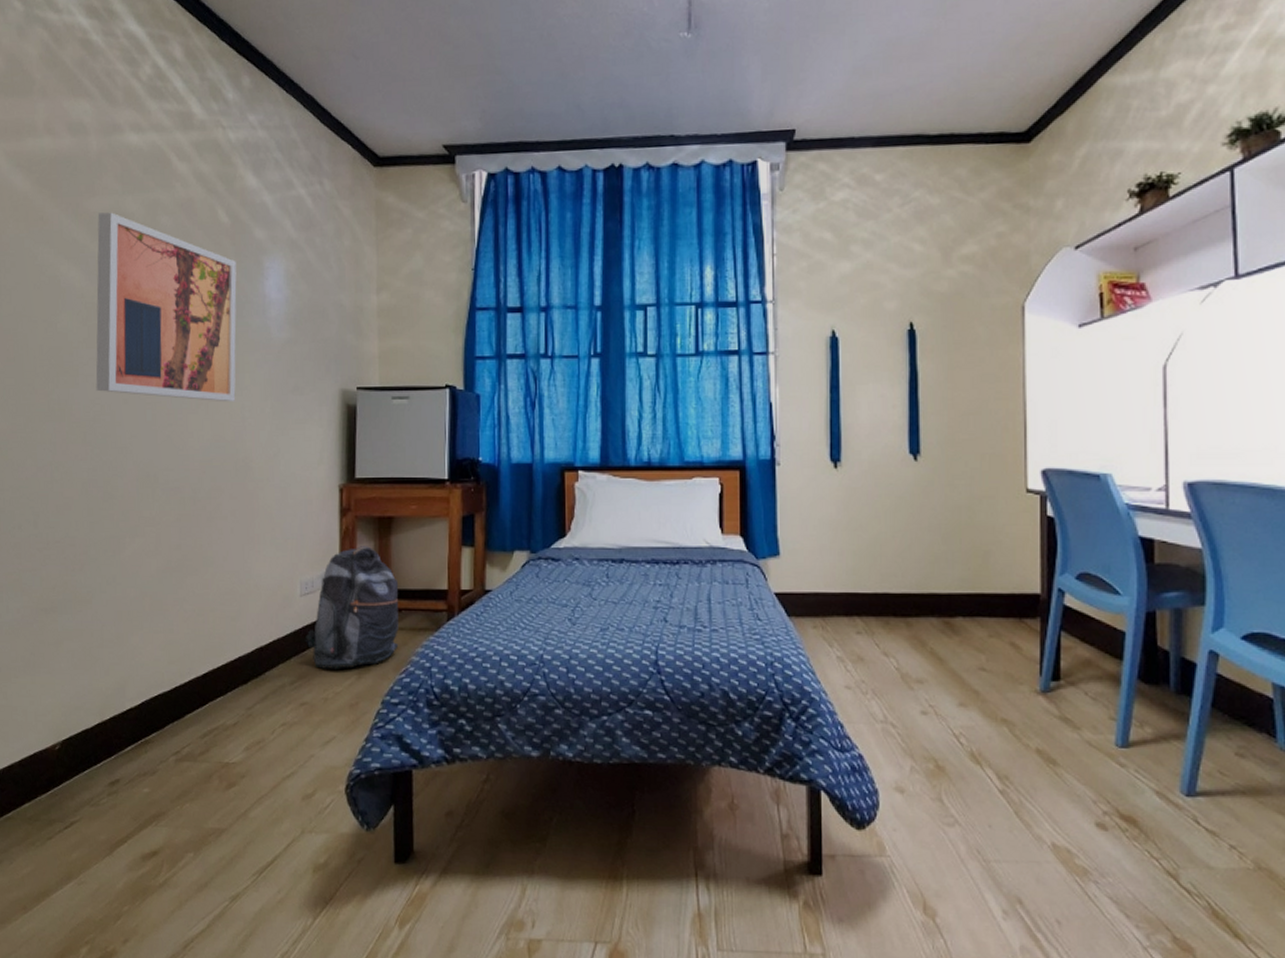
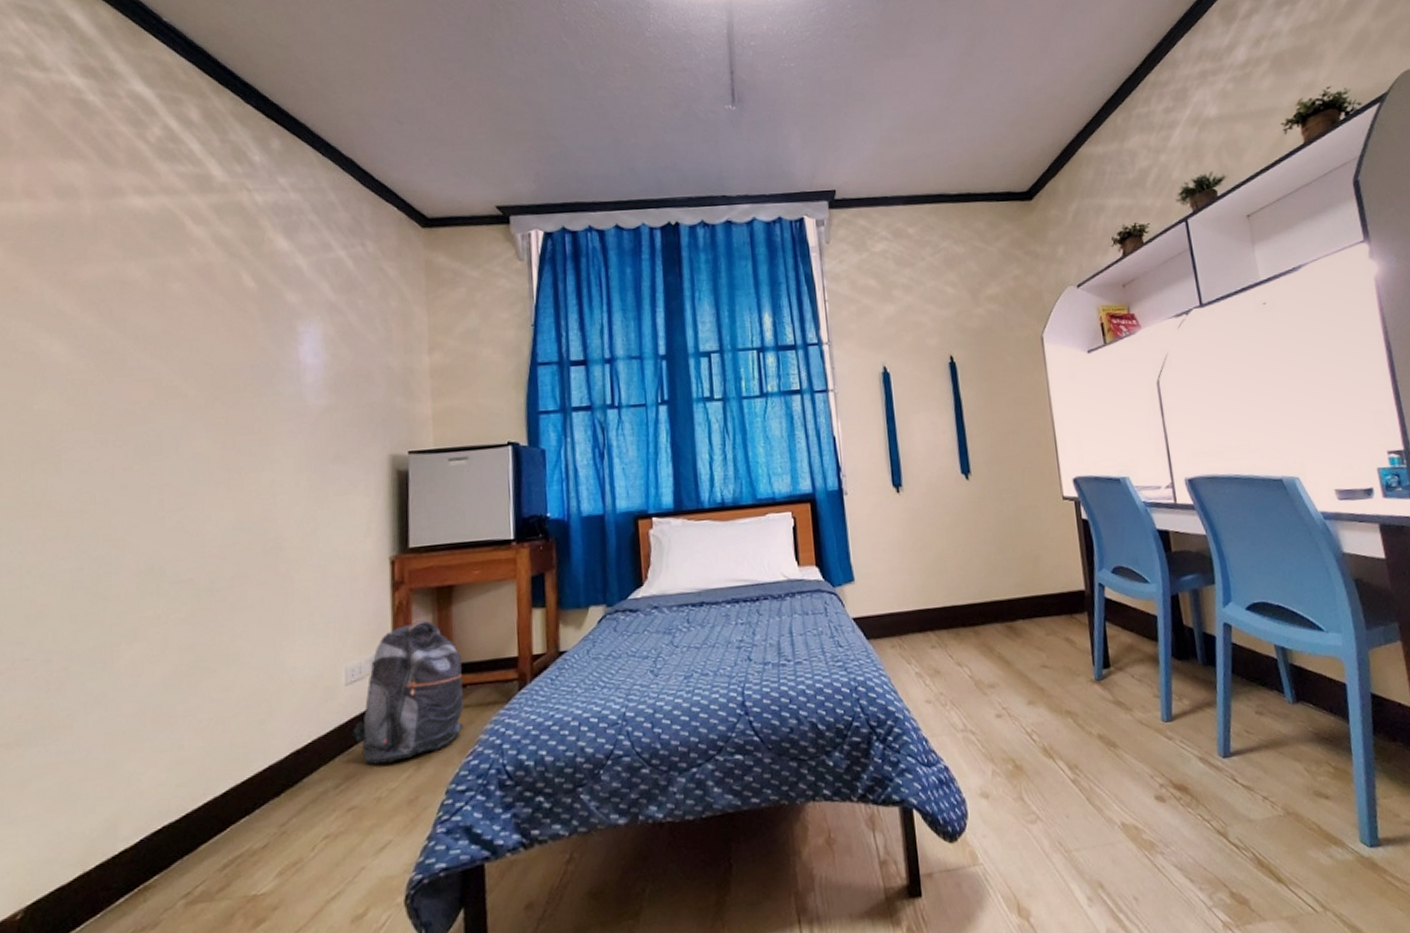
wall art: present [95,212,237,401] -> none [84,280,265,479]

